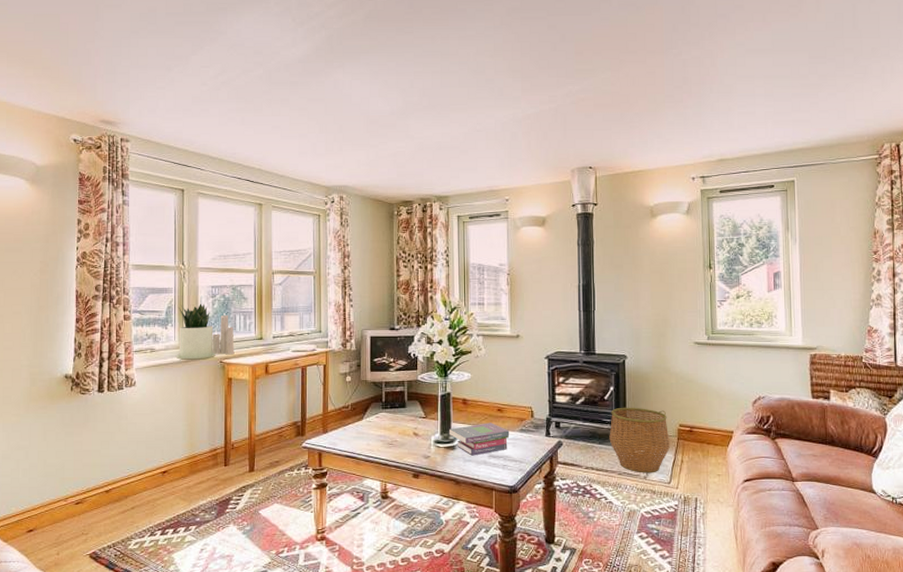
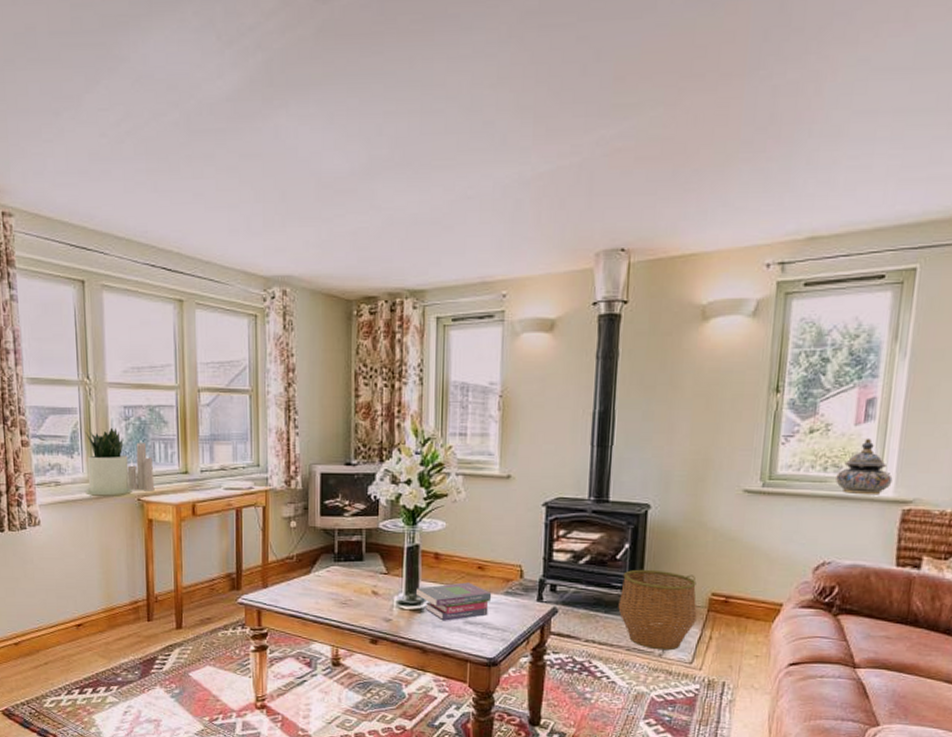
decorative jar: none [760,301,800,344] -> present [836,438,893,495]

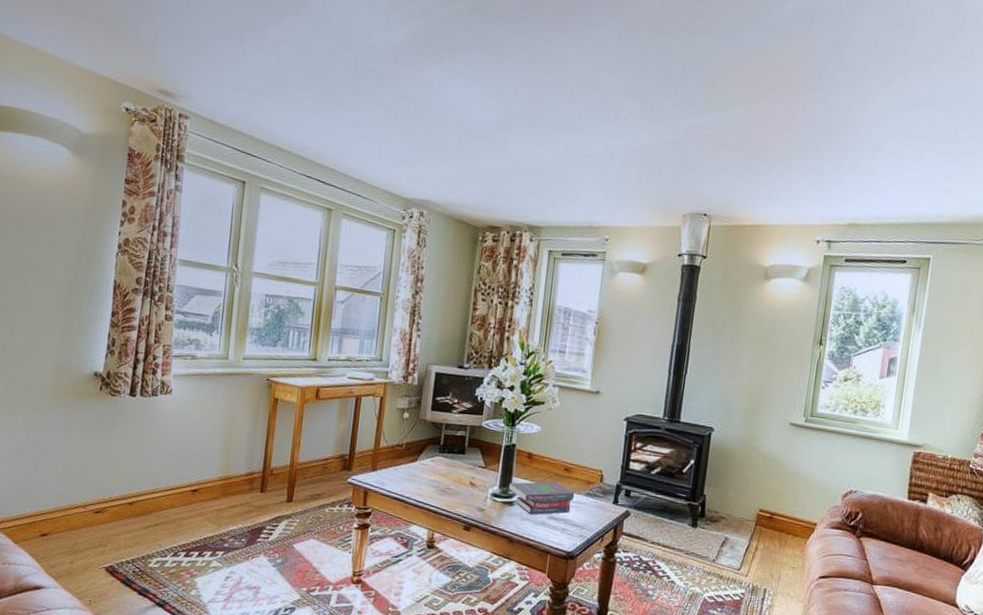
planter: present [84,427,133,498] -> none [218,311,264,375]
candle: present [127,440,155,492] -> none [259,326,286,374]
basket: present [618,569,697,651] -> none [681,483,748,557]
decorative jar: present [836,438,893,495] -> none [863,390,907,438]

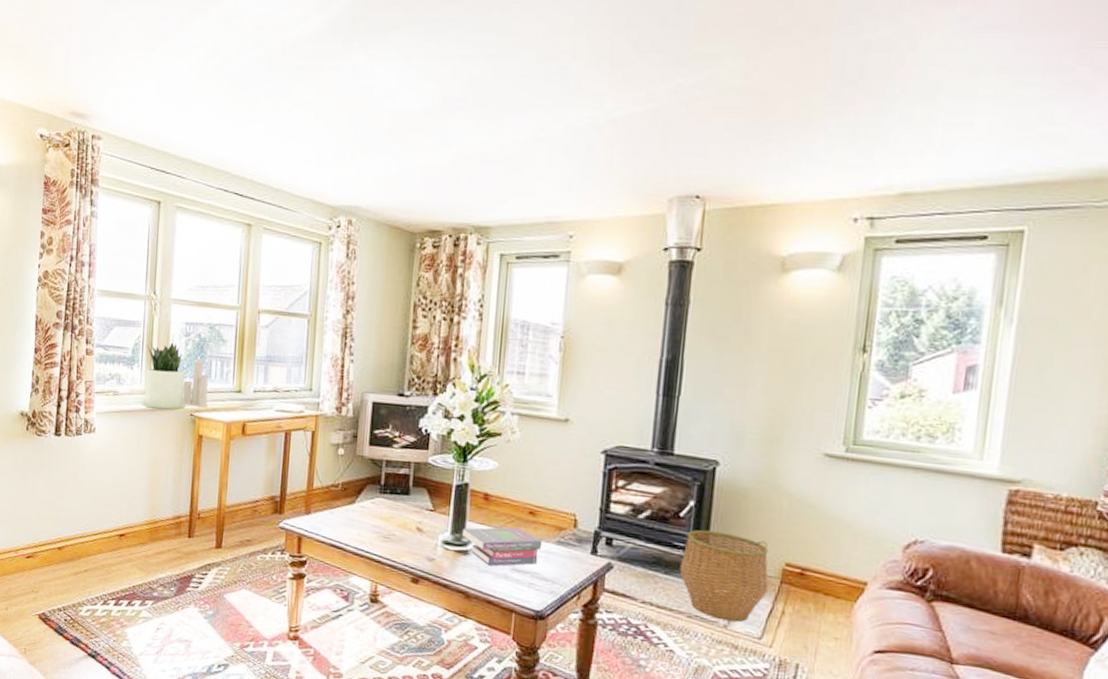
planter: none [218,311,264,375] -> present [140,342,187,411]
candle: none [259,326,286,374] -> present [182,357,208,408]
basket: none [681,483,748,557] -> present [680,530,769,622]

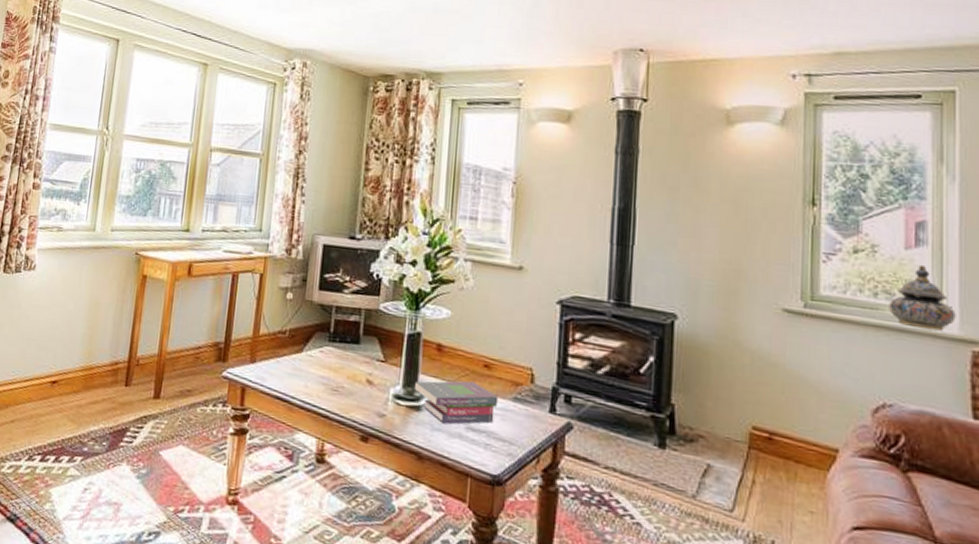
planter: present [140,342,187,411] -> none [84,177,133,249]
candle: present [182,357,208,408] -> none [127,193,157,247]
basket: present [680,530,769,622] -> none [643,388,736,492]
decorative jar: none [930,408,997,472] -> present [889,264,956,331]

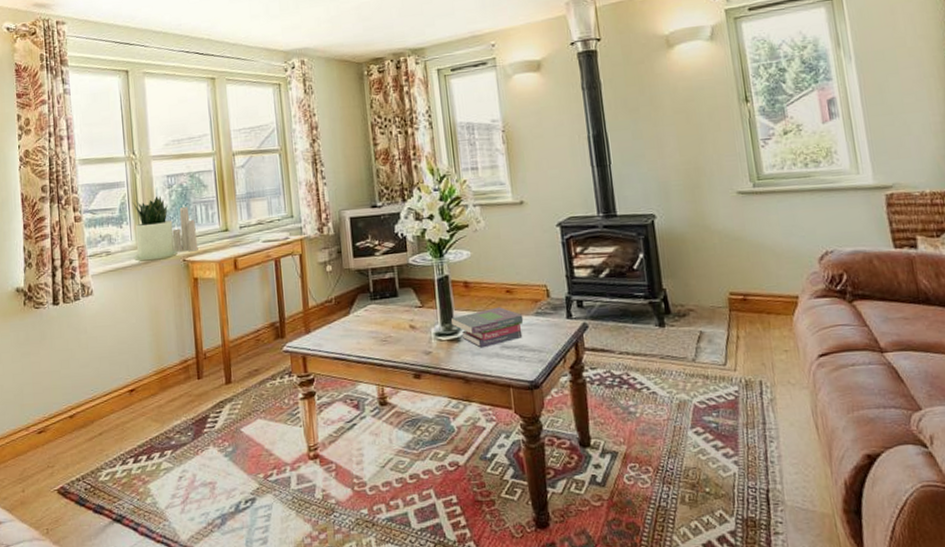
planter: none [84,177,133,249] -> present [133,195,179,263]
candle: none [127,193,157,247] -> present [172,205,199,253]
decorative jar: present [889,264,956,331] -> none [817,133,870,186]

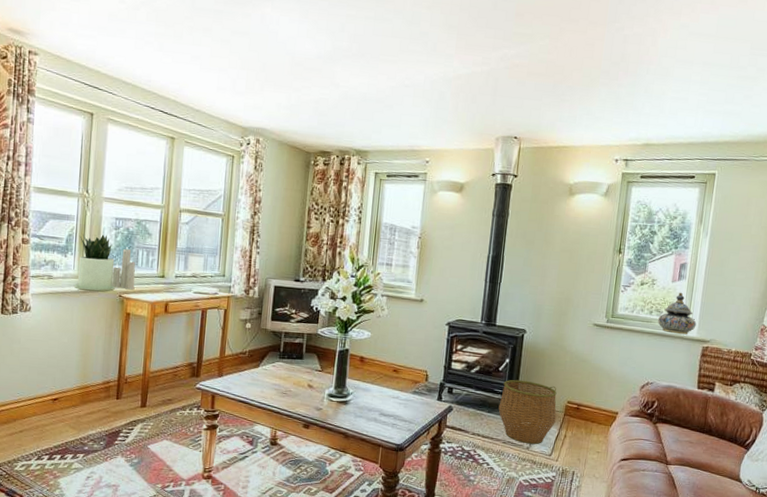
books: present [451,307,524,348] -> none [343,382,403,412]
basket: none [643,275,721,355] -> present [498,379,557,445]
decorative jar: none [817,133,870,186] -> present [658,292,697,335]

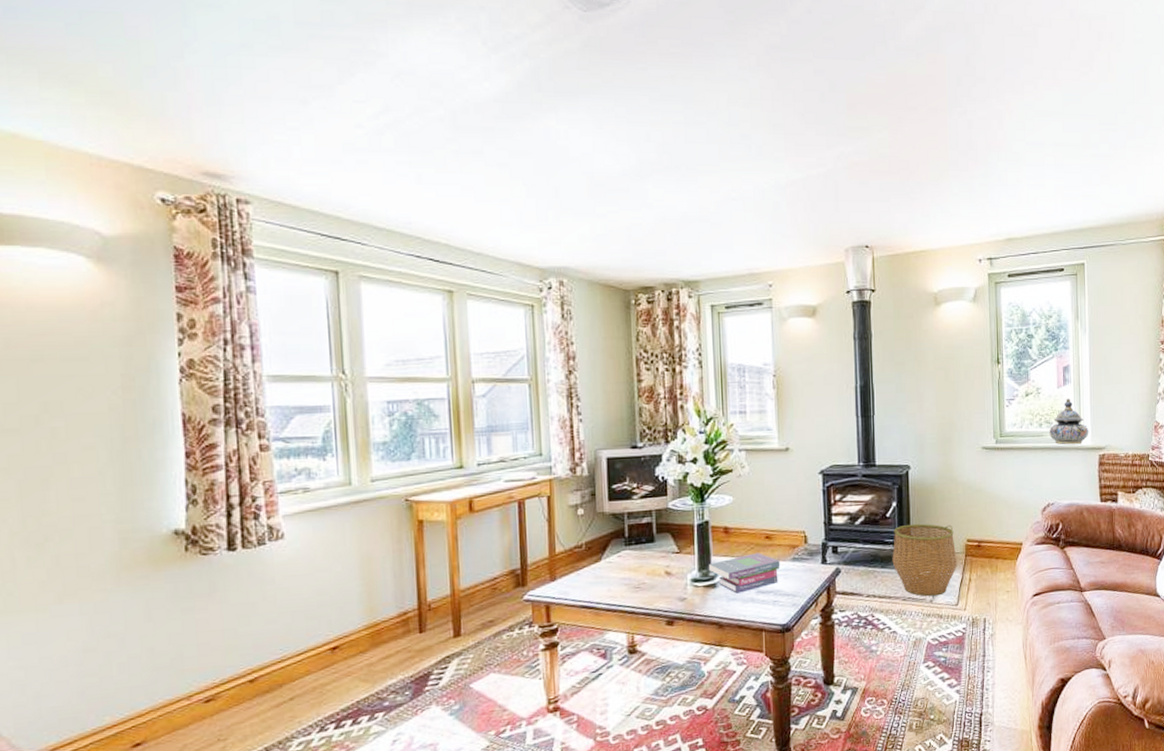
planter: present [73,233,116,293] -> none [340,424,400,502]
candle: present [112,247,136,290] -> none [392,436,425,491]
books: none [343,382,403,412] -> present [709,553,781,594]

